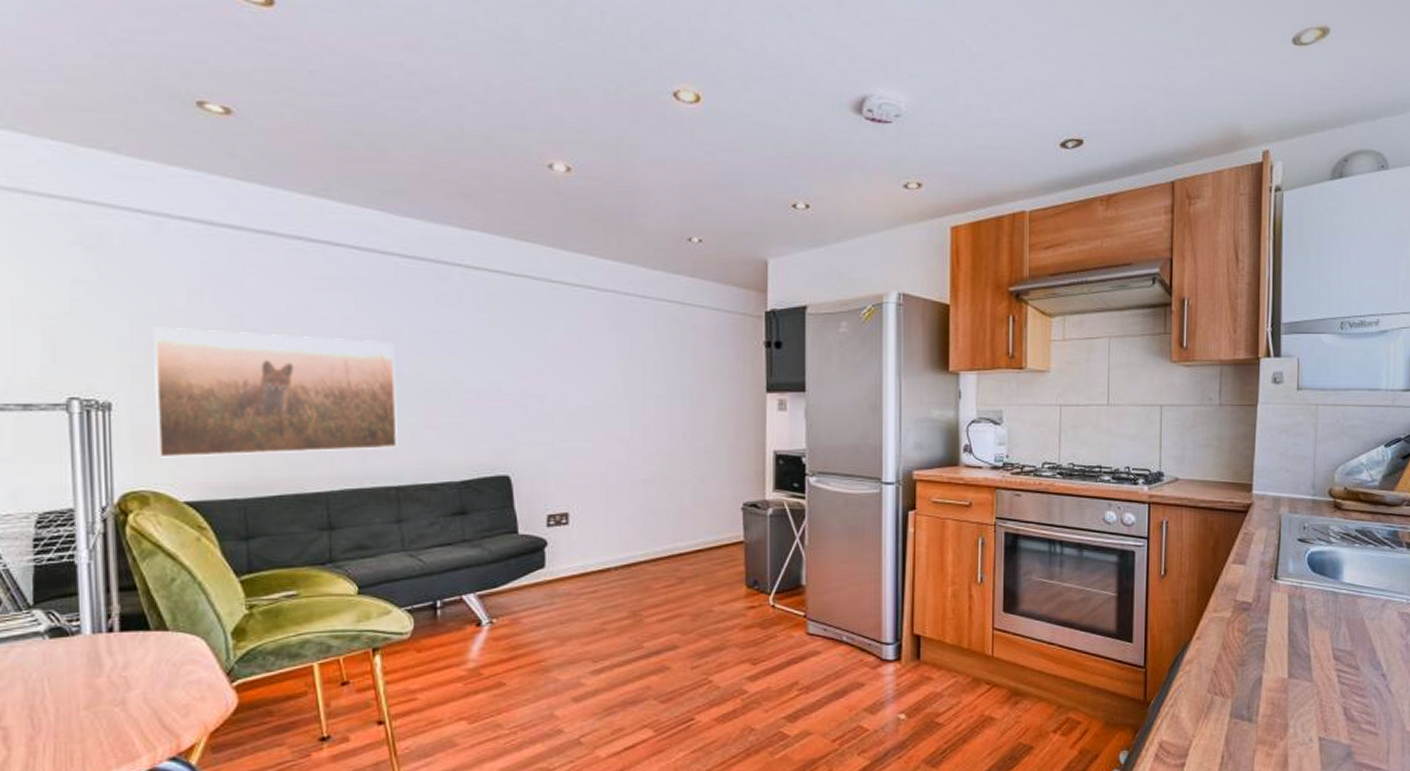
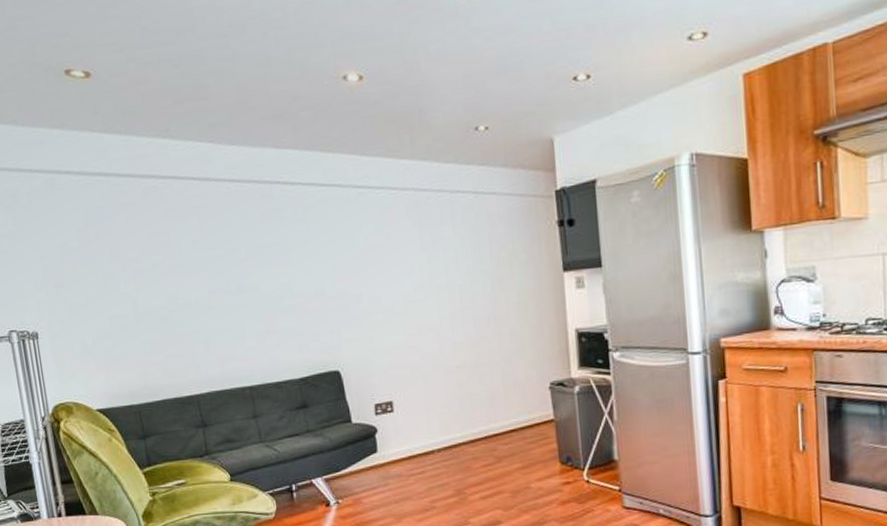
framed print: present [153,326,397,458] -> none [58,259,247,375]

